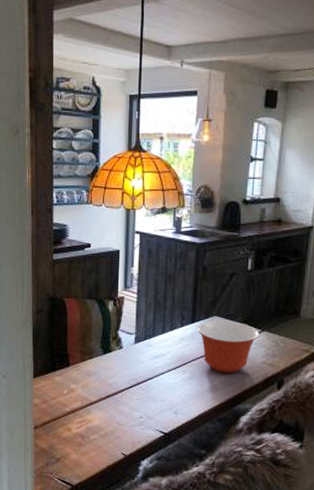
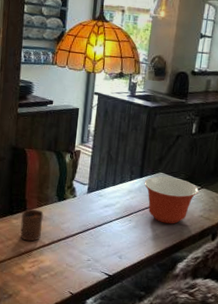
cup: none [64,364,88,400] -> present [20,209,44,242]

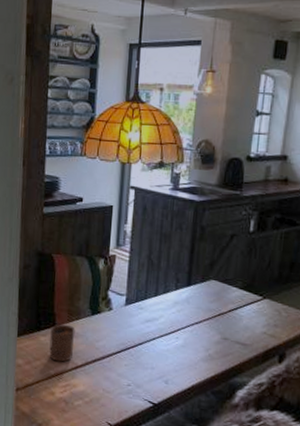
mixing bowl: present [144,176,199,224] -> none [192,284,260,343]

